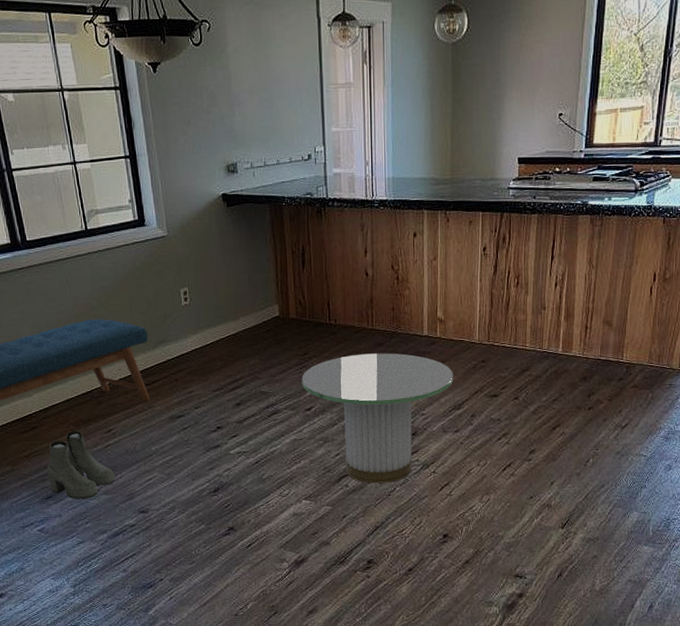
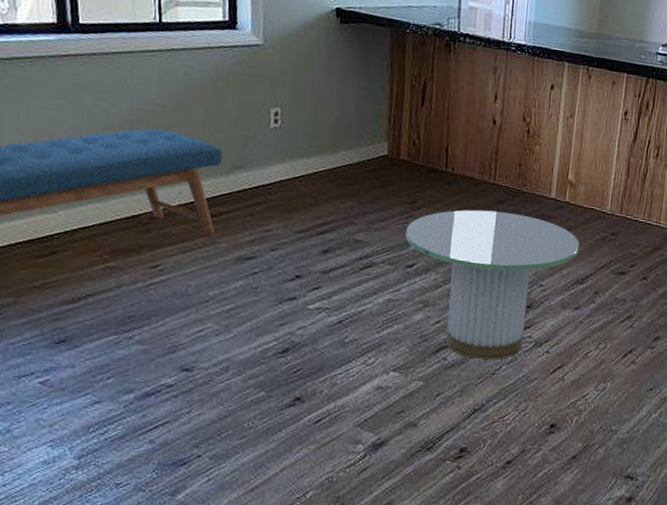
boots: present [47,431,116,500] -> none [63,261,156,348]

